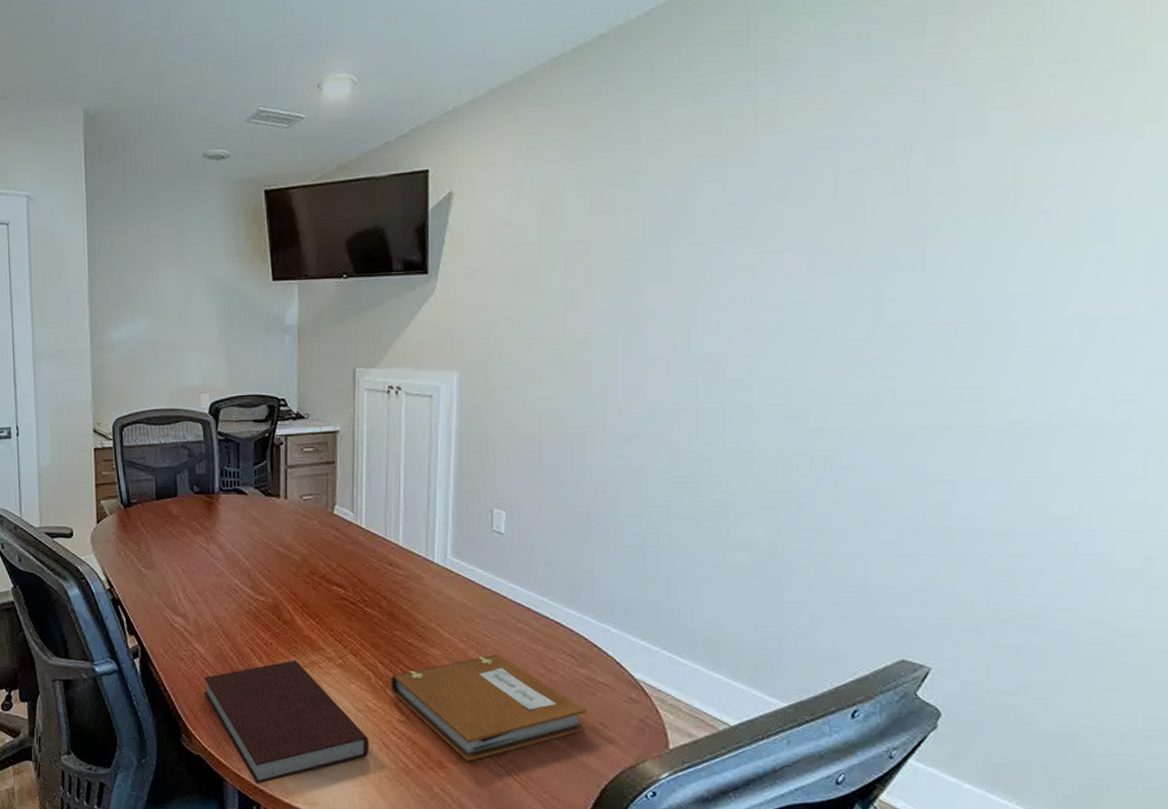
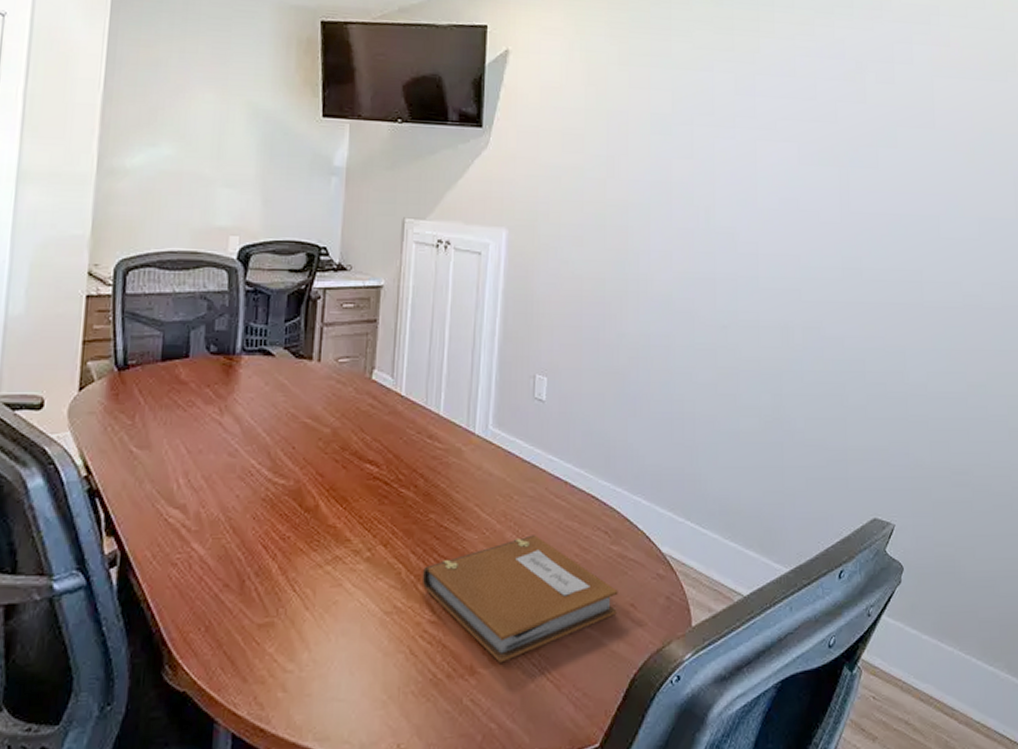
notebook: present [203,659,370,784] -> none [198,556,395,722]

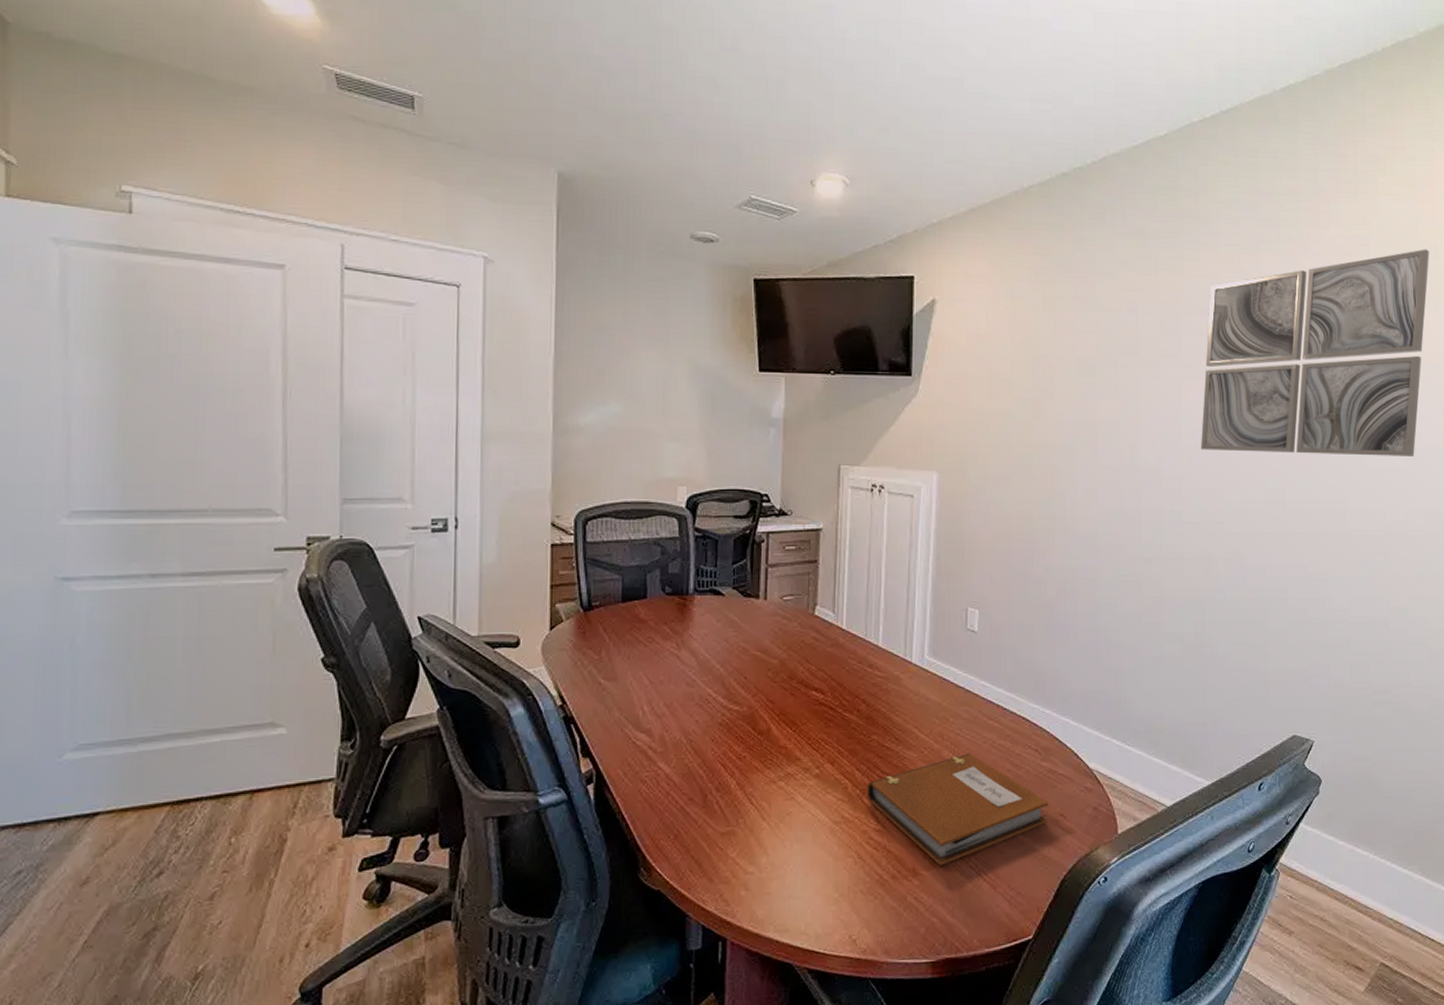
wall art: none [776,20,998,227] -> present [1200,249,1430,456]

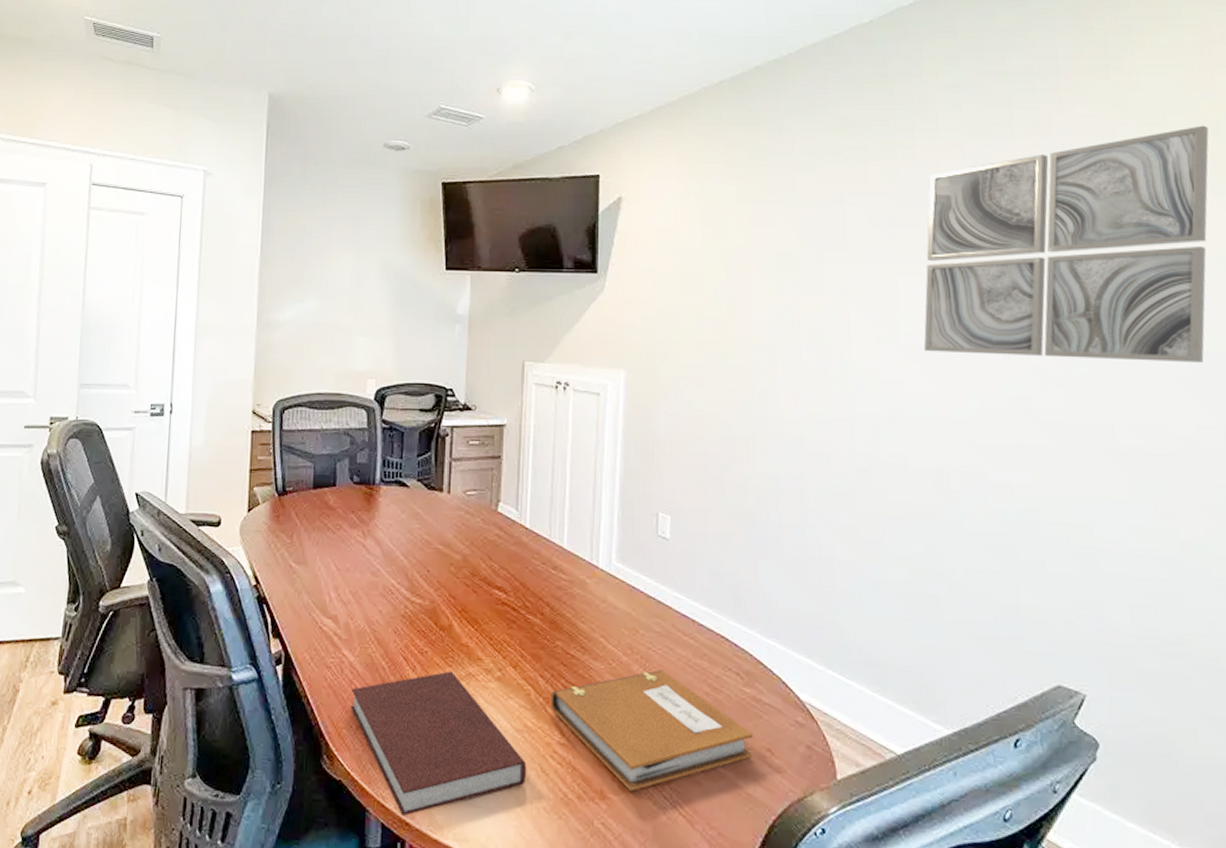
notebook: none [667,773,844,916] -> present [350,671,527,816]

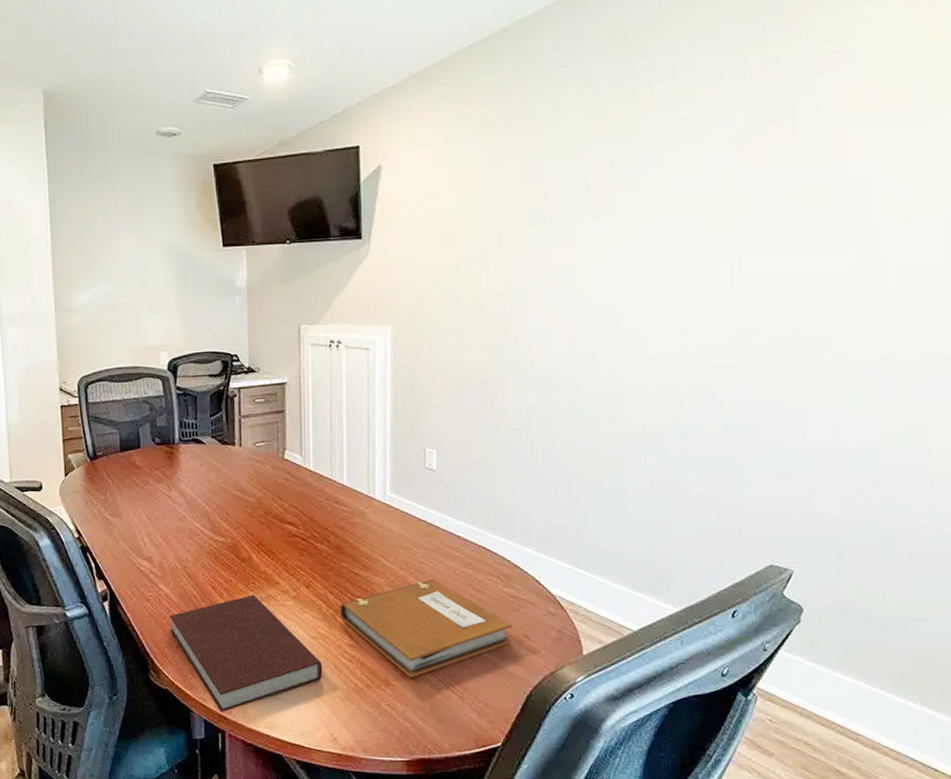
wall art: present [923,125,1209,362] -> none [659,54,928,288]

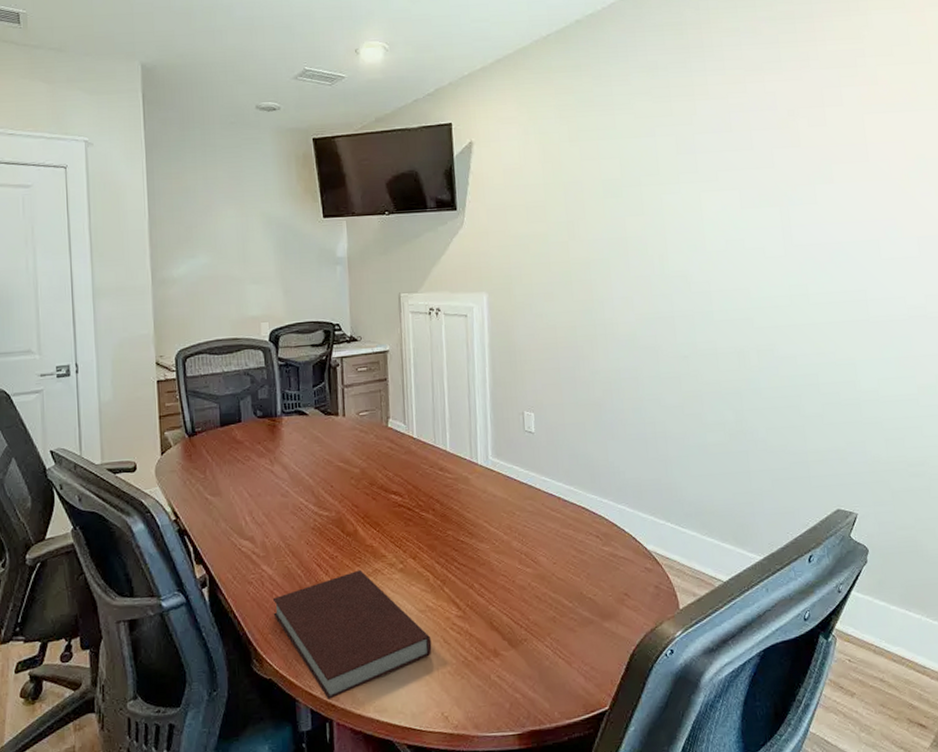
notebook: present [339,579,512,678] -> none [446,542,613,646]

